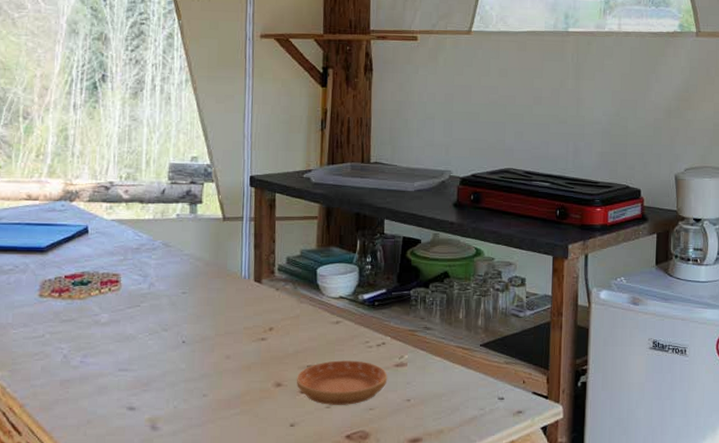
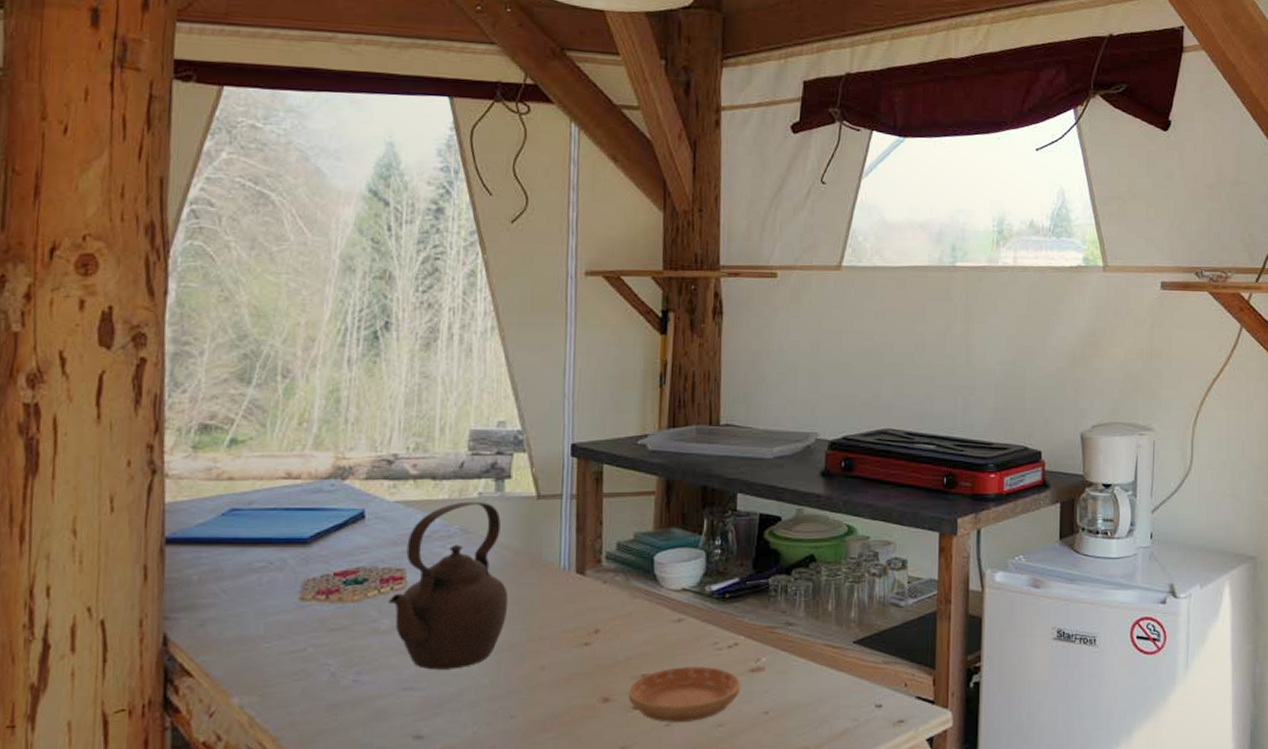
teapot: none [107,221,201,356] -> present [388,501,509,670]

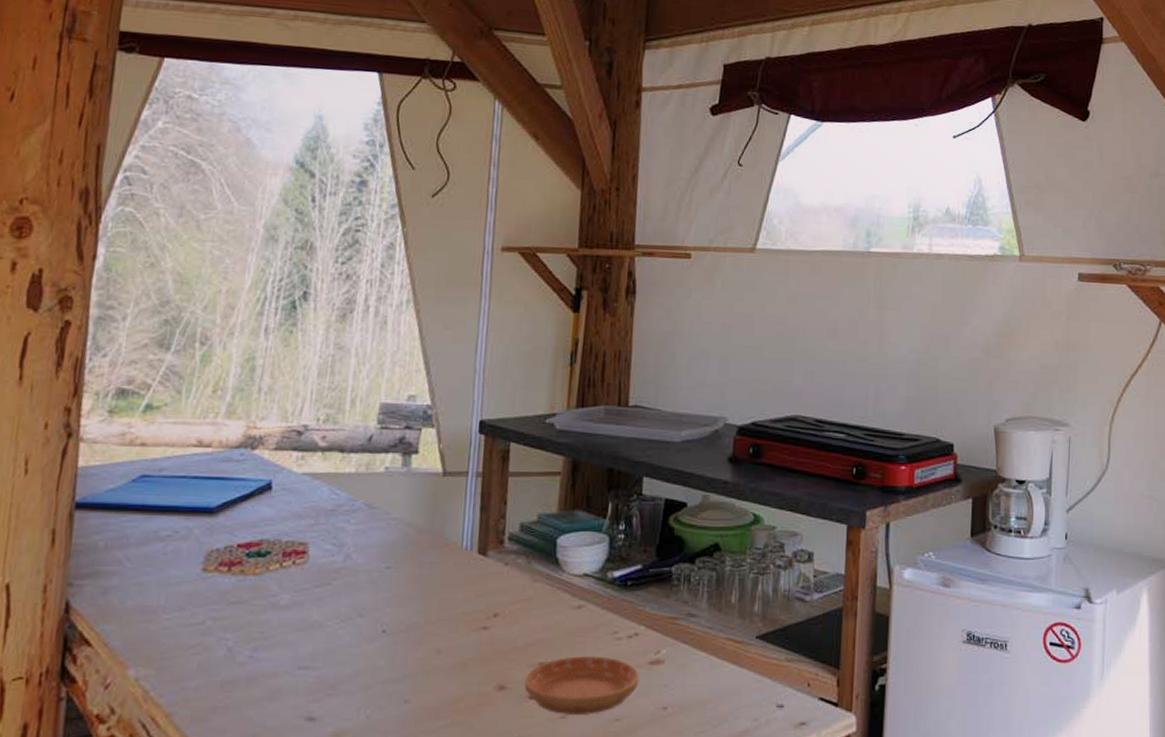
teapot: present [388,501,509,670] -> none [289,475,409,649]

